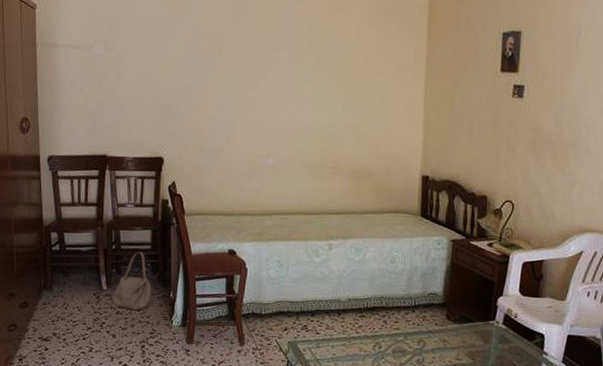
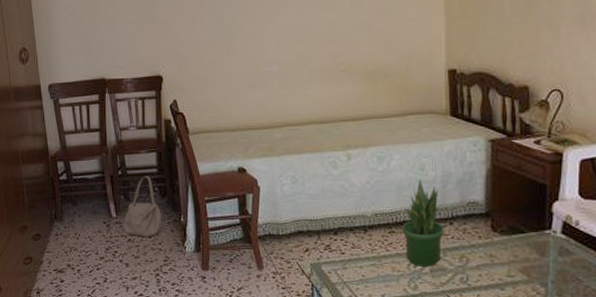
planter: none [371,271,407,348] -> present [402,179,444,267]

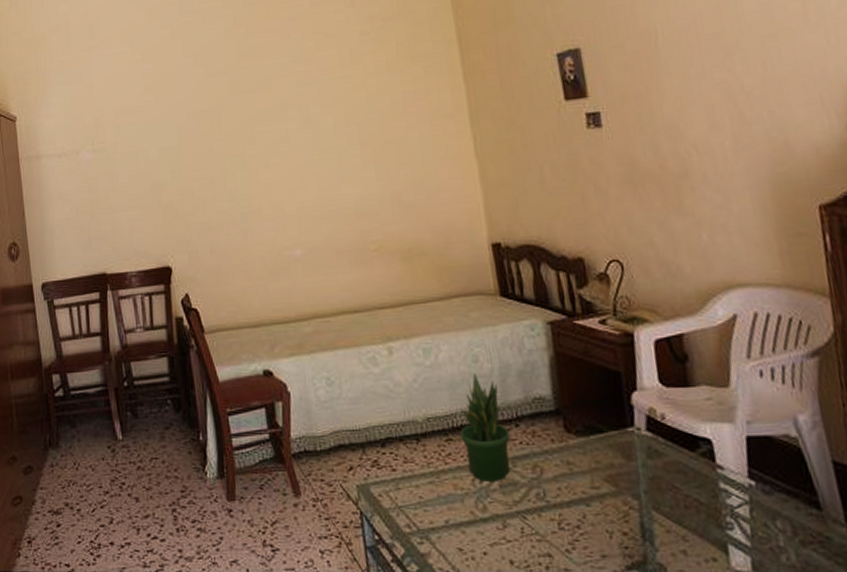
handbag: present [123,175,162,237] -> none [131,386,178,463]

